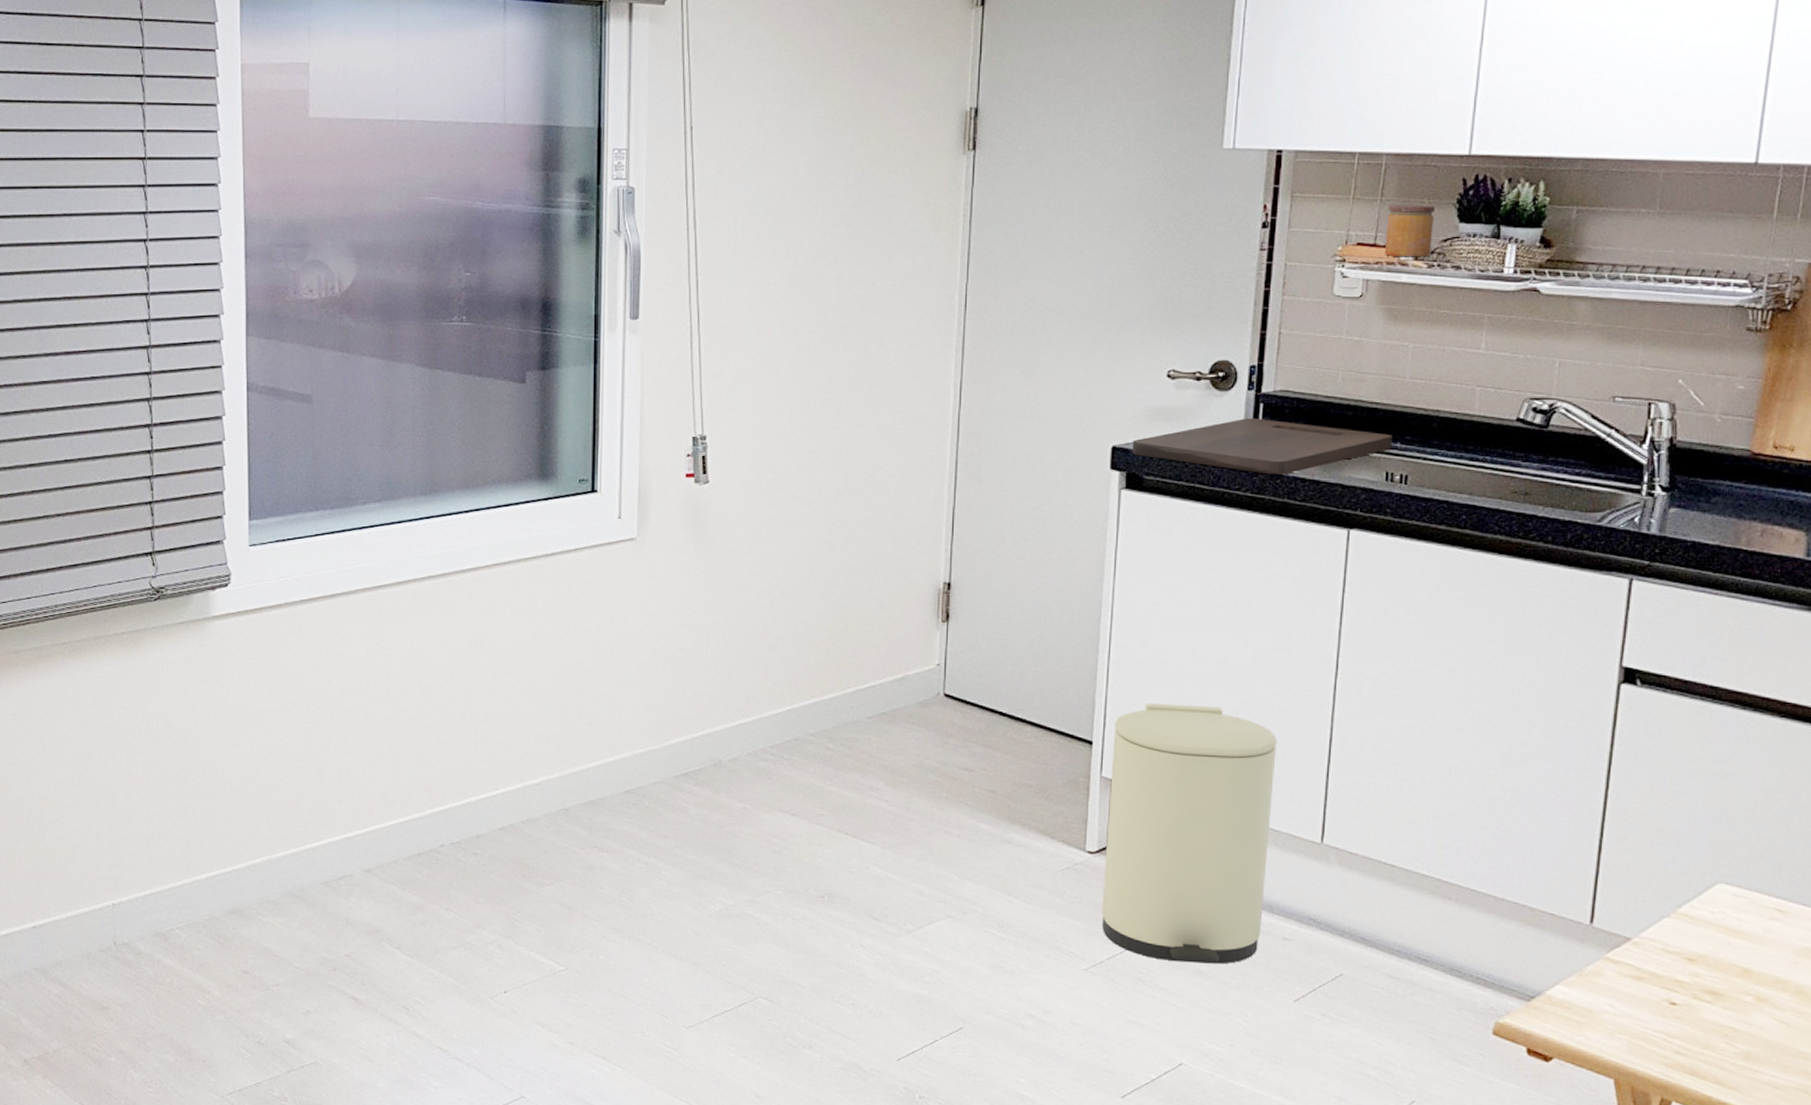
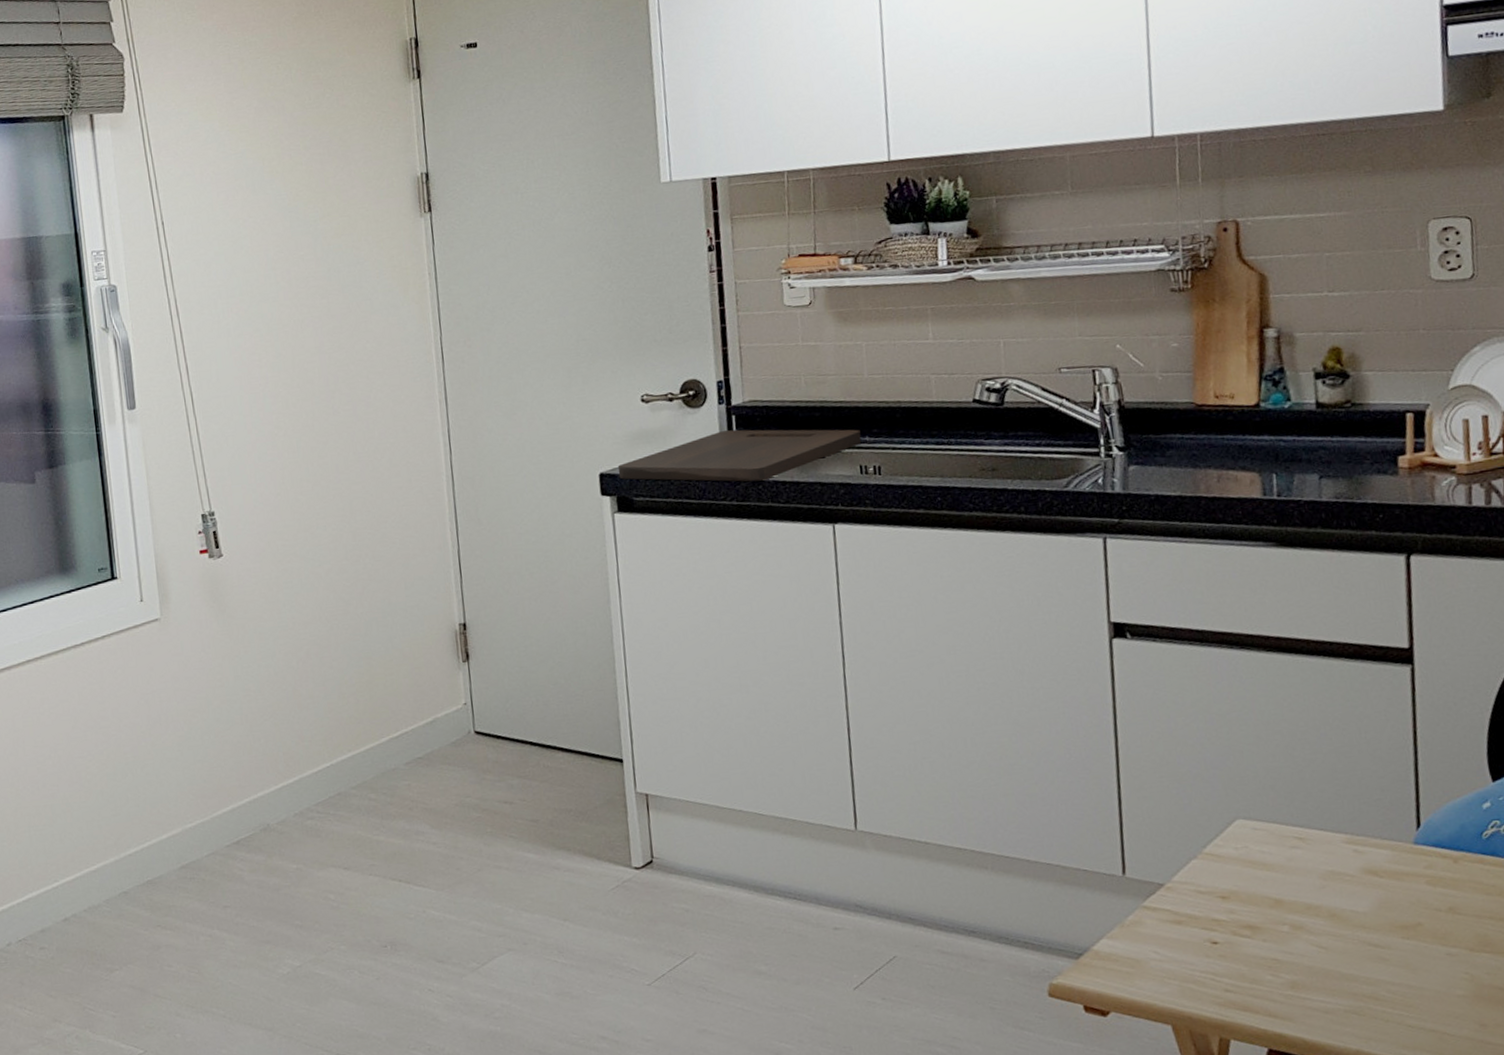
pedal bin: present [1101,703,1278,964] -> none [641,710,812,965]
jar: present [1385,204,1435,258] -> none [822,211,869,264]

